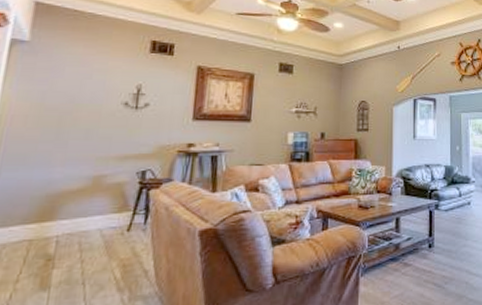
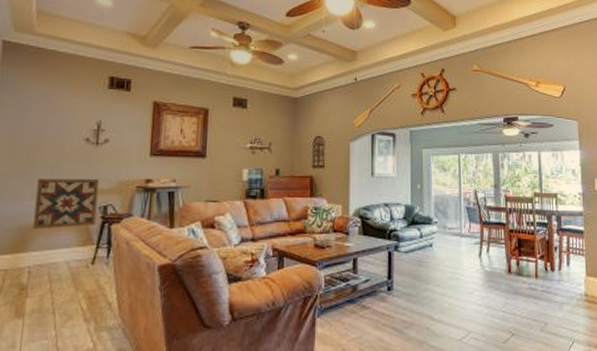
wall art: none [62,143,138,197] -> present [32,178,99,230]

